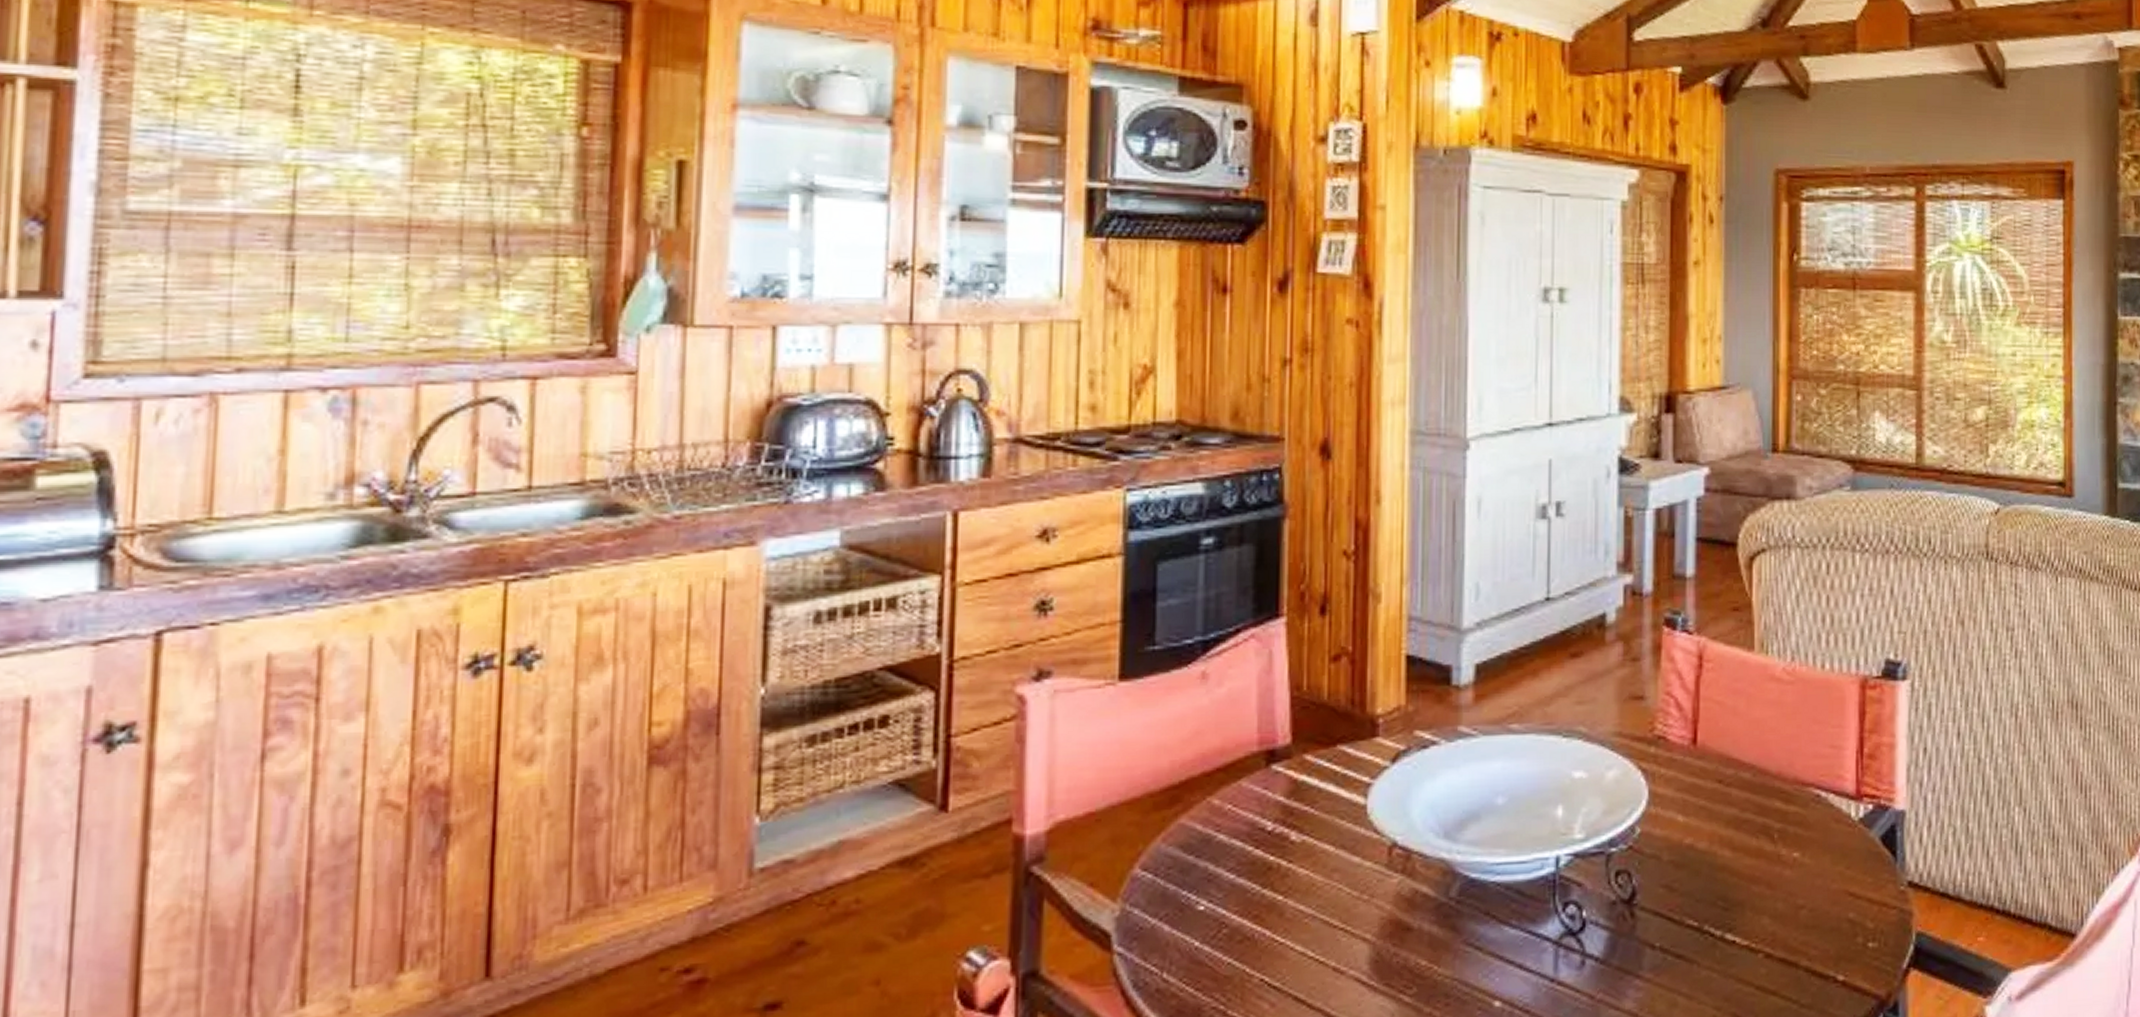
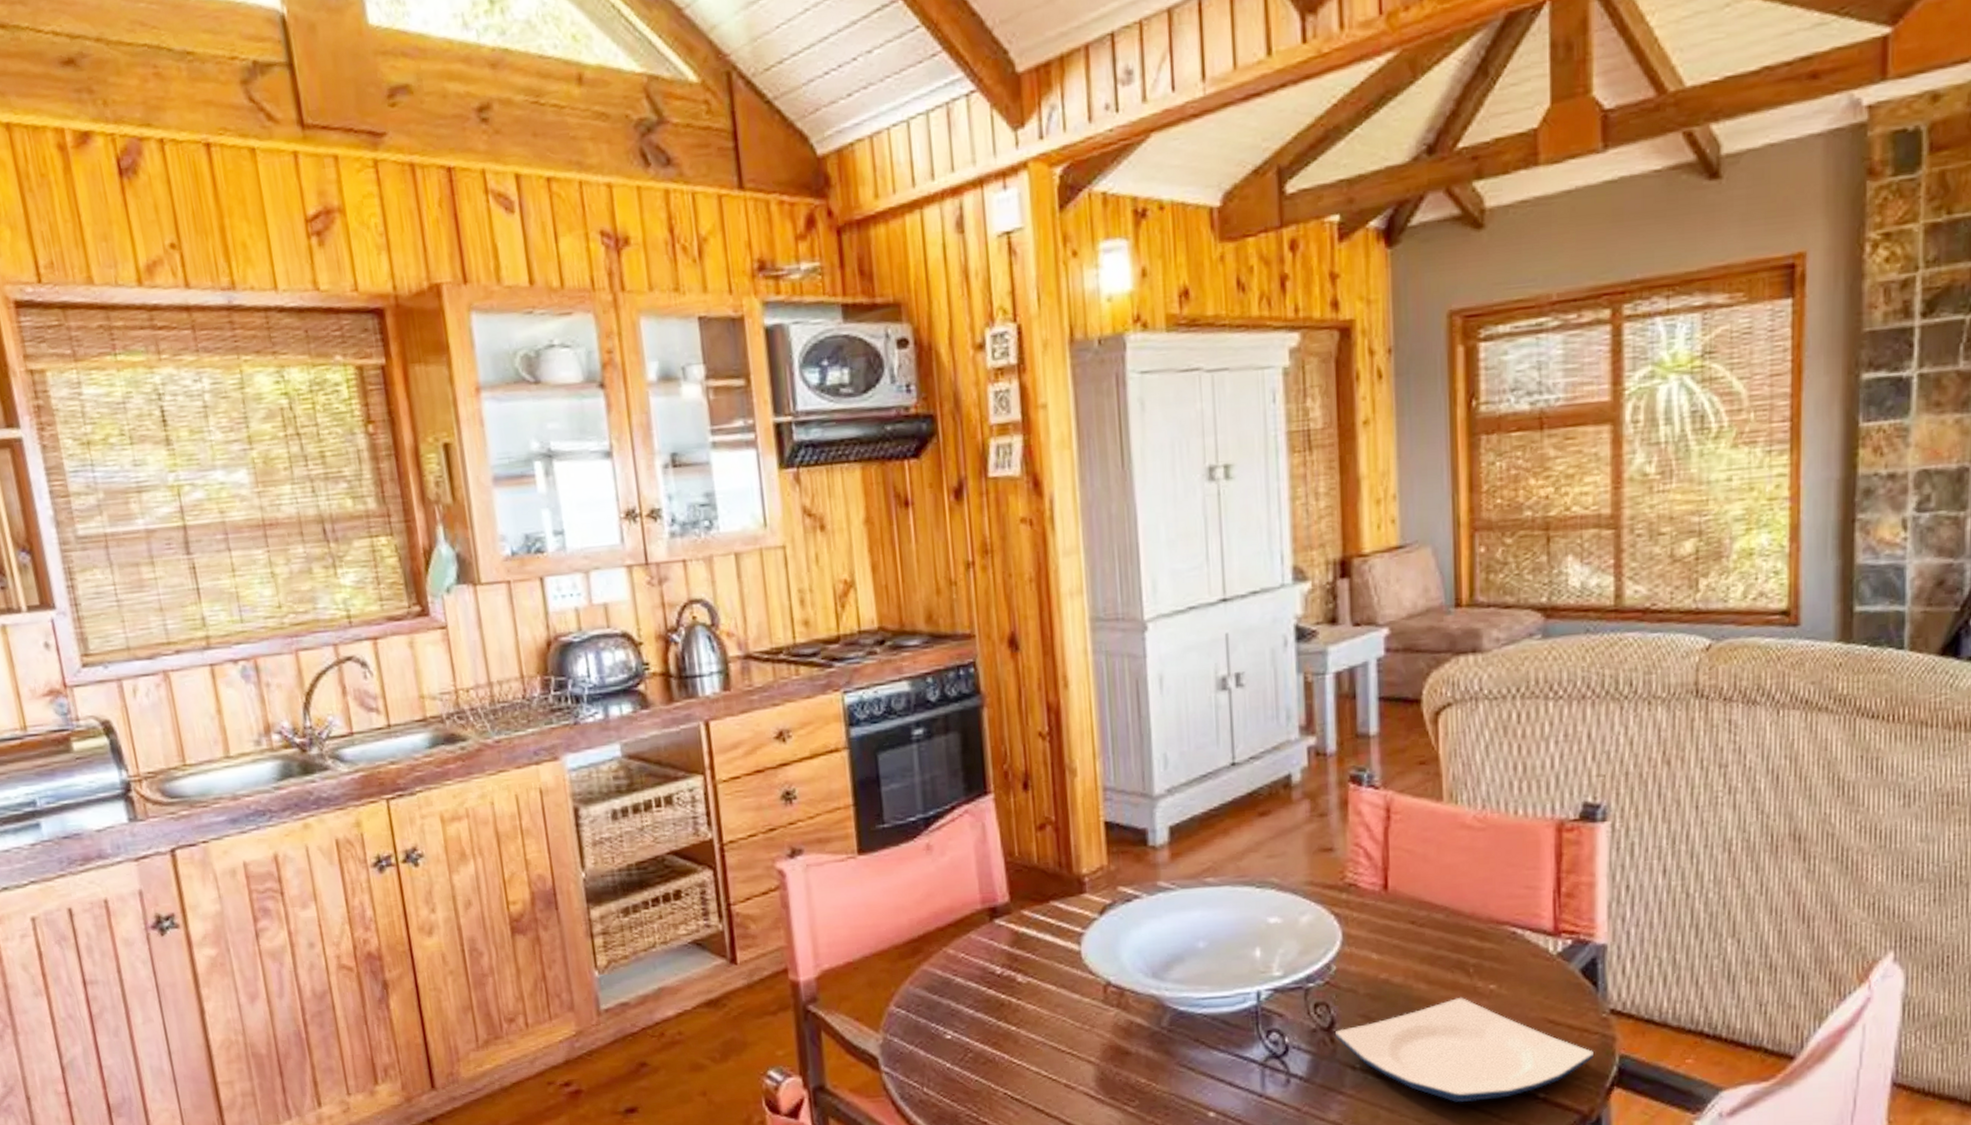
plate: none [1635,865,1892,987] -> present [1334,997,1594,1102]

